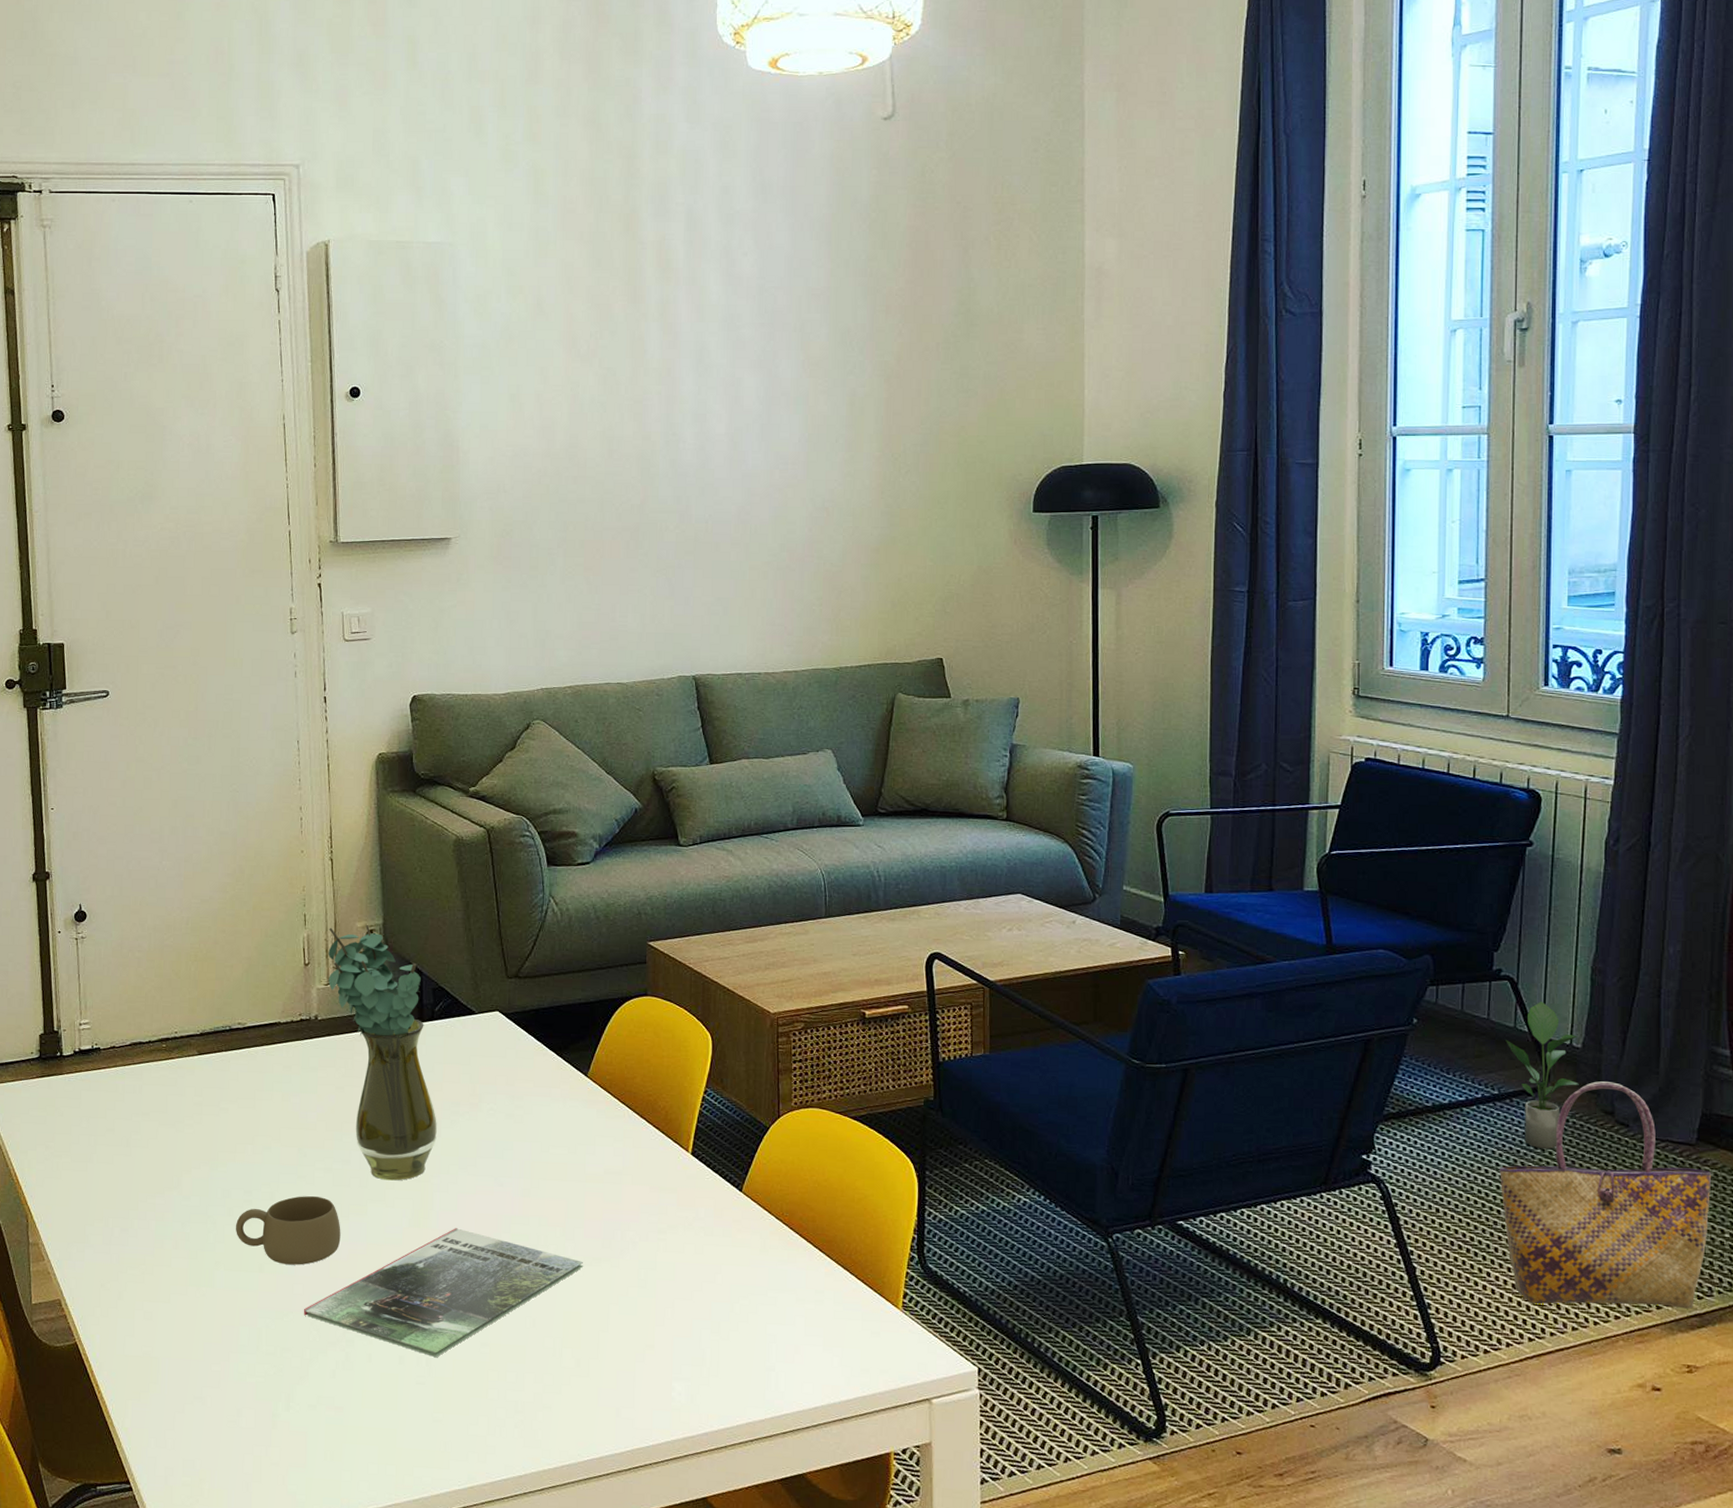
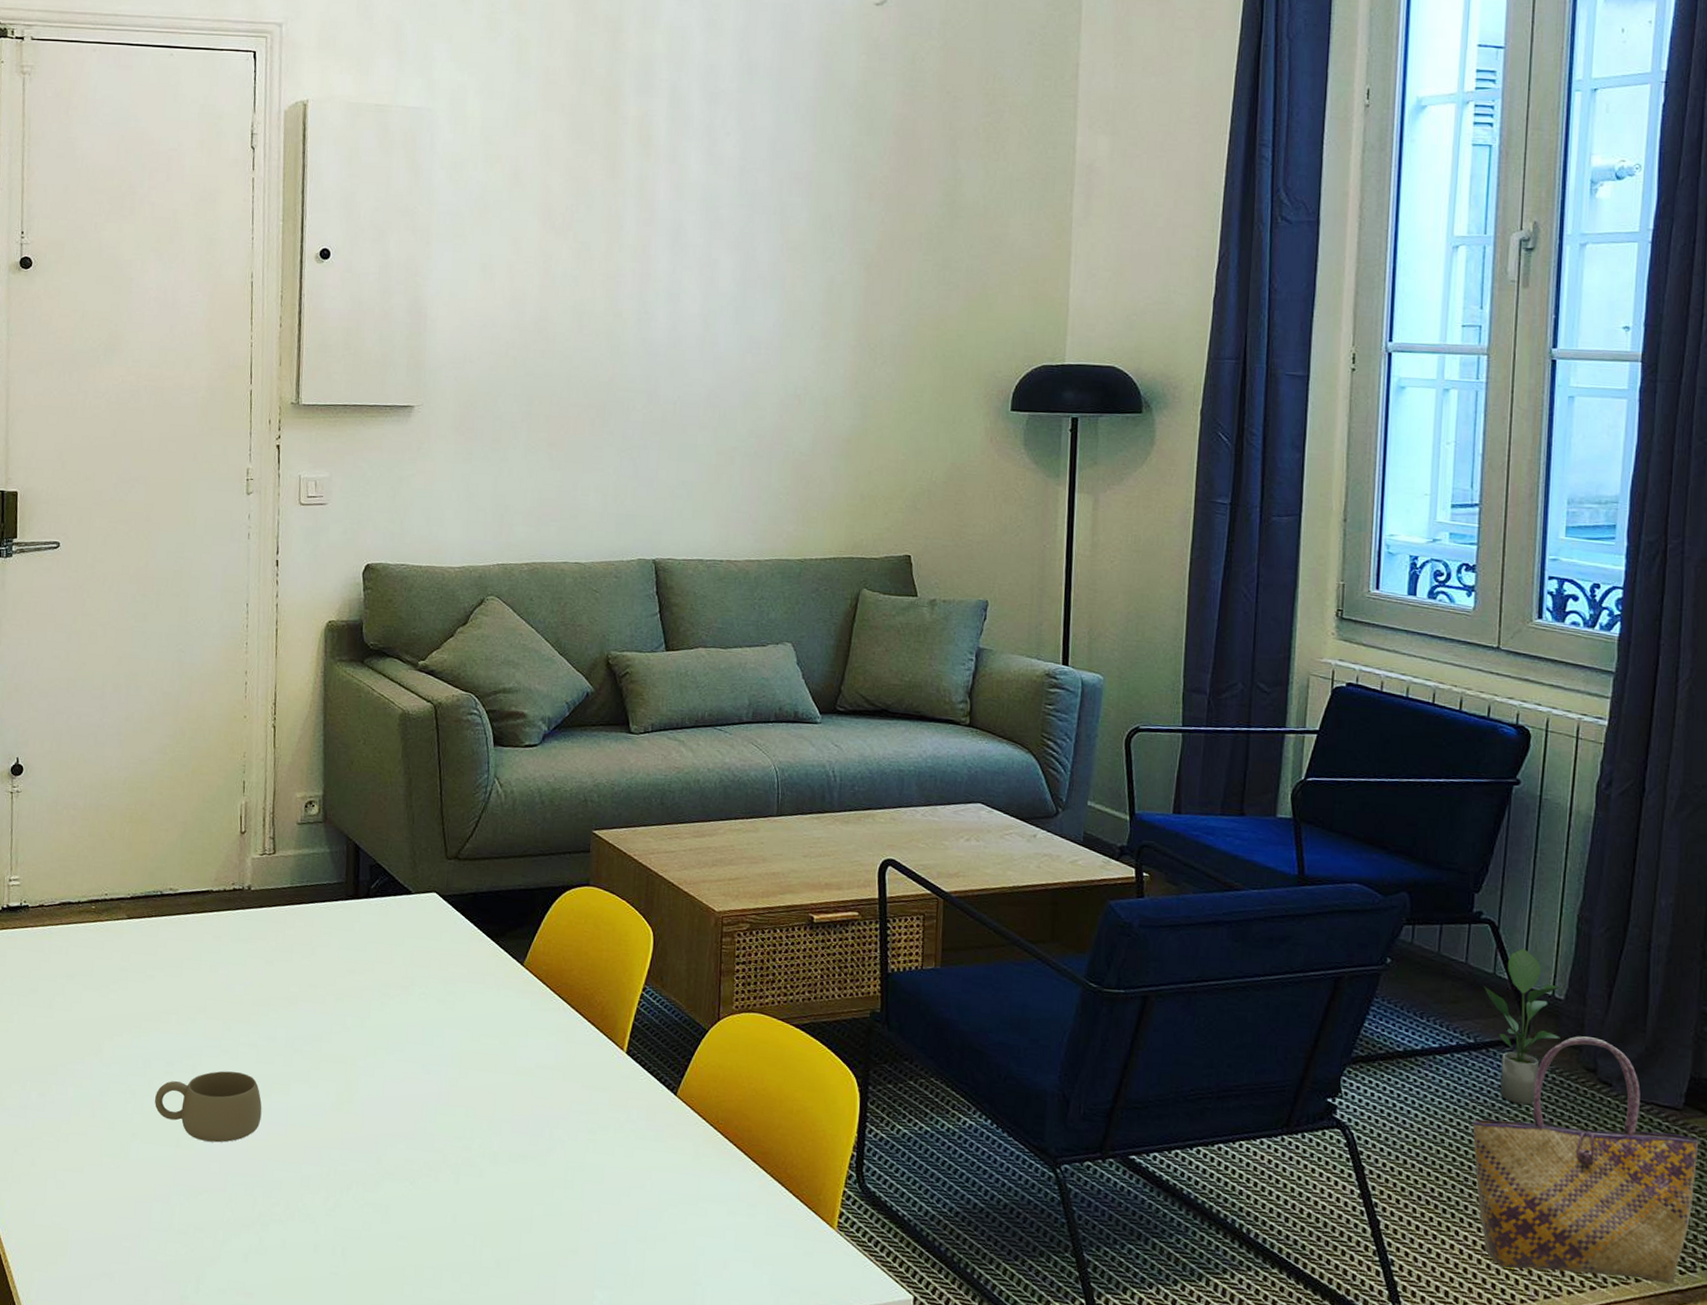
magazine: present [303,1228,584,1358] -> none [218,1114,510,1248]
vase: present [328,925,437,1181] -> none [264,796,367,1062]

